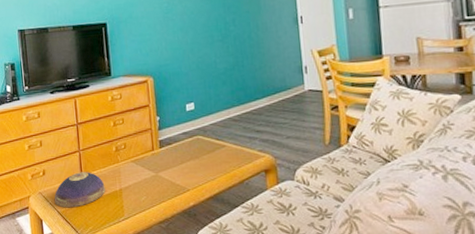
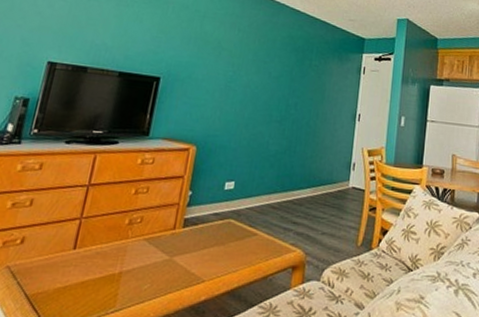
decorative bowl: present [54,172,106,208] -> none [24,245,102,291]

